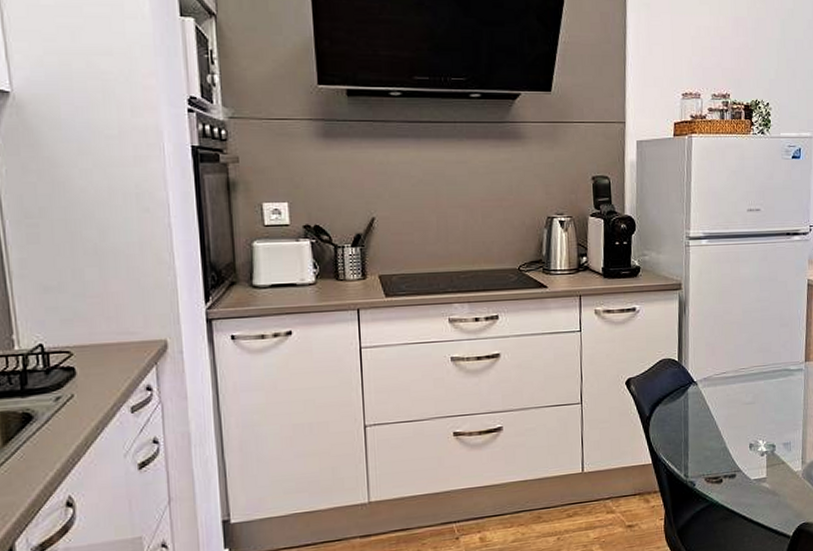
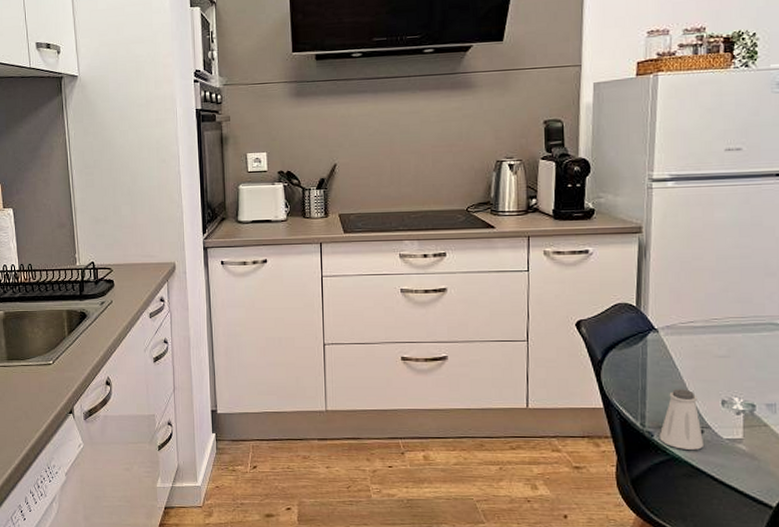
saltshaker: none [700,437,737,495] -> present [659,389,705,450]

